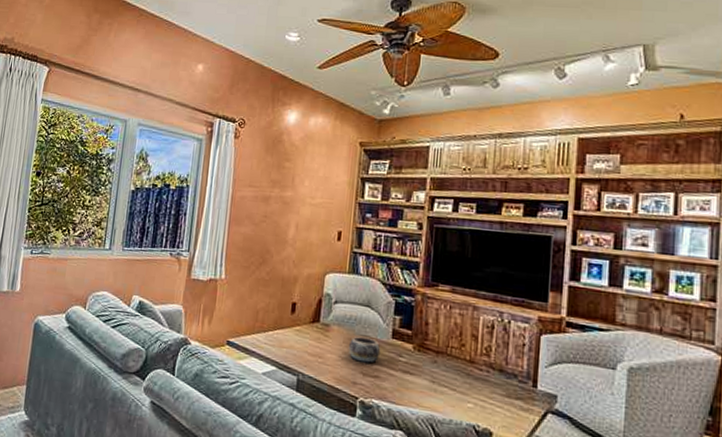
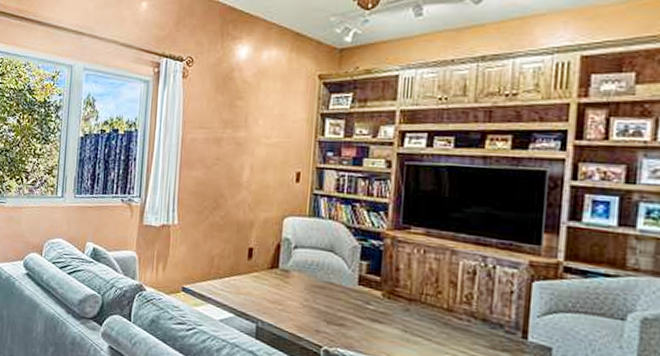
decorative bowl: present [348,336,381,364] -> none [310,282,346,311]

